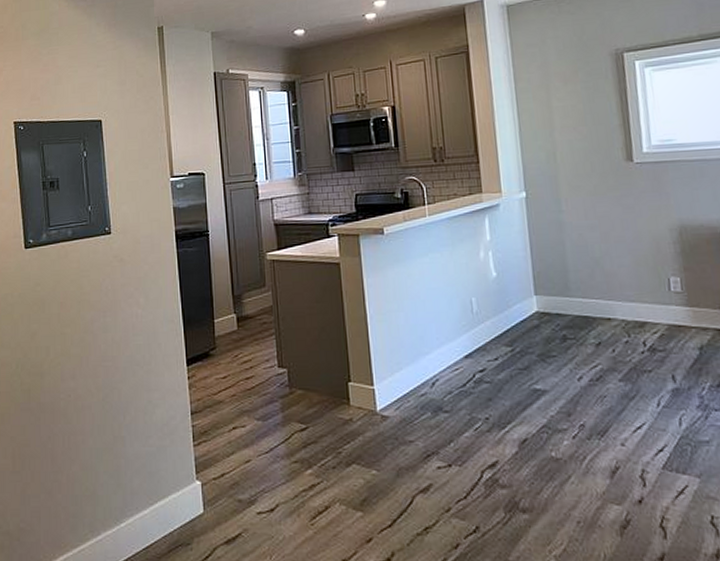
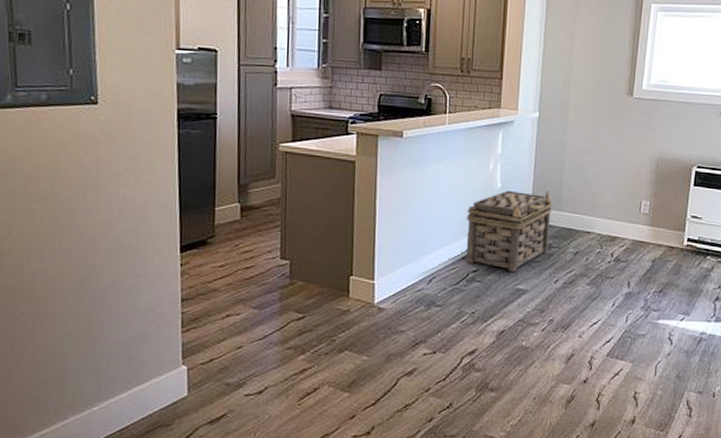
basket: none [462,275,564,370] -> present [465,190,552,272]

